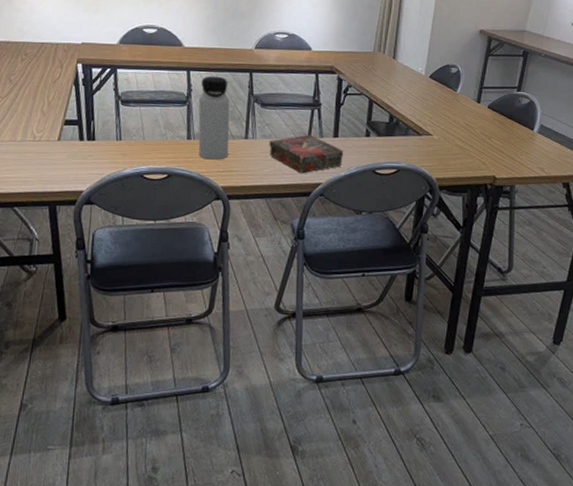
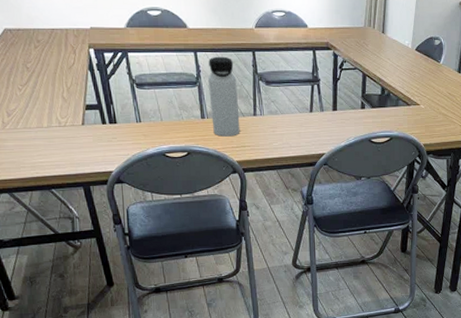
book: present [269,135,343,174] -> none [276,110,342,146]

